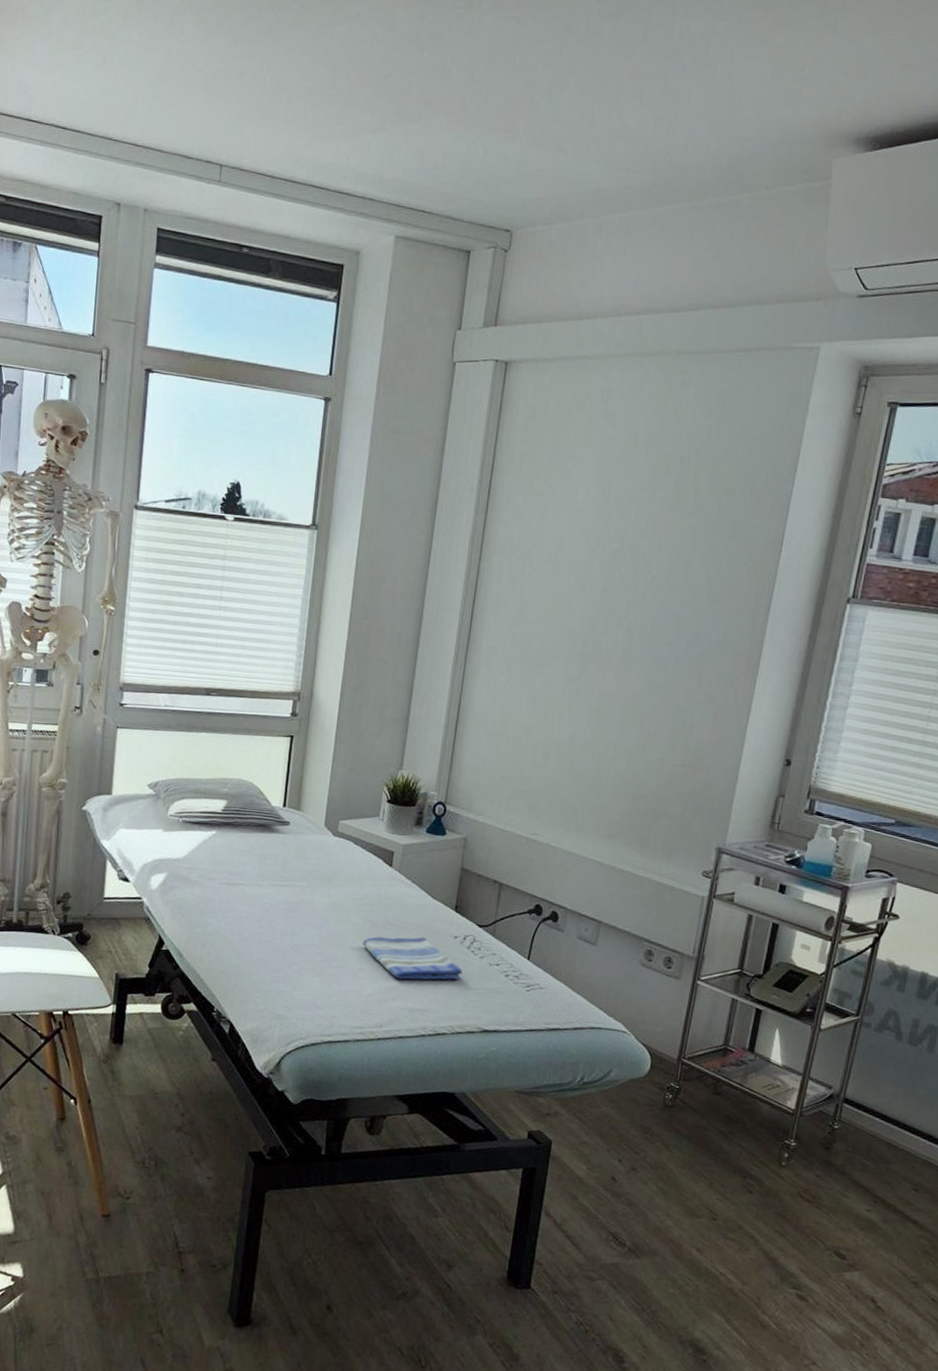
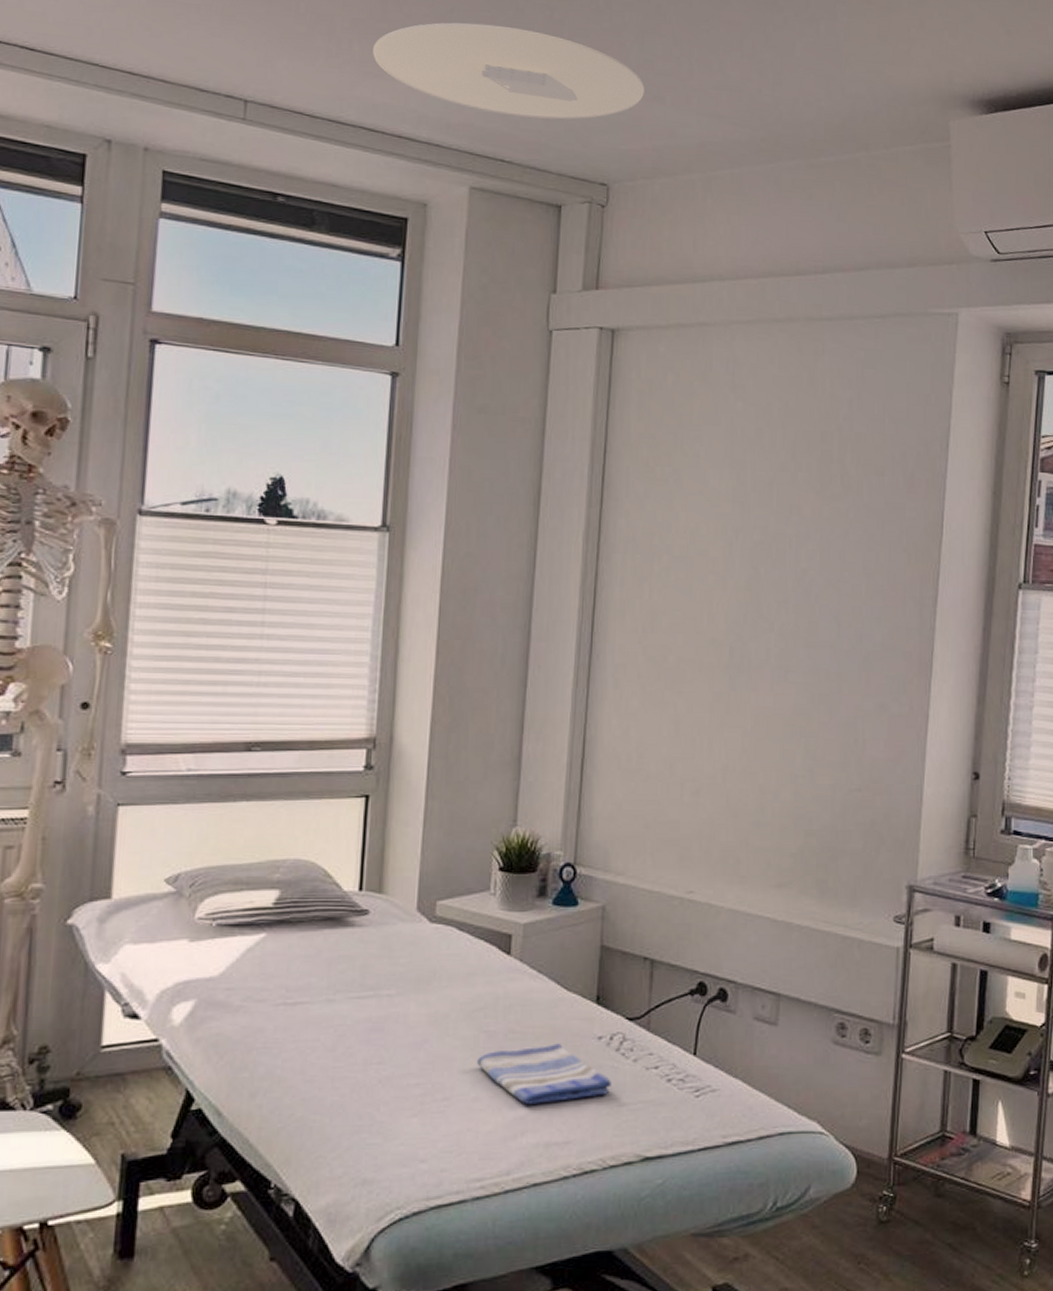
ceiling light: none [322,85,550,172] -> present [373,22,644,120]

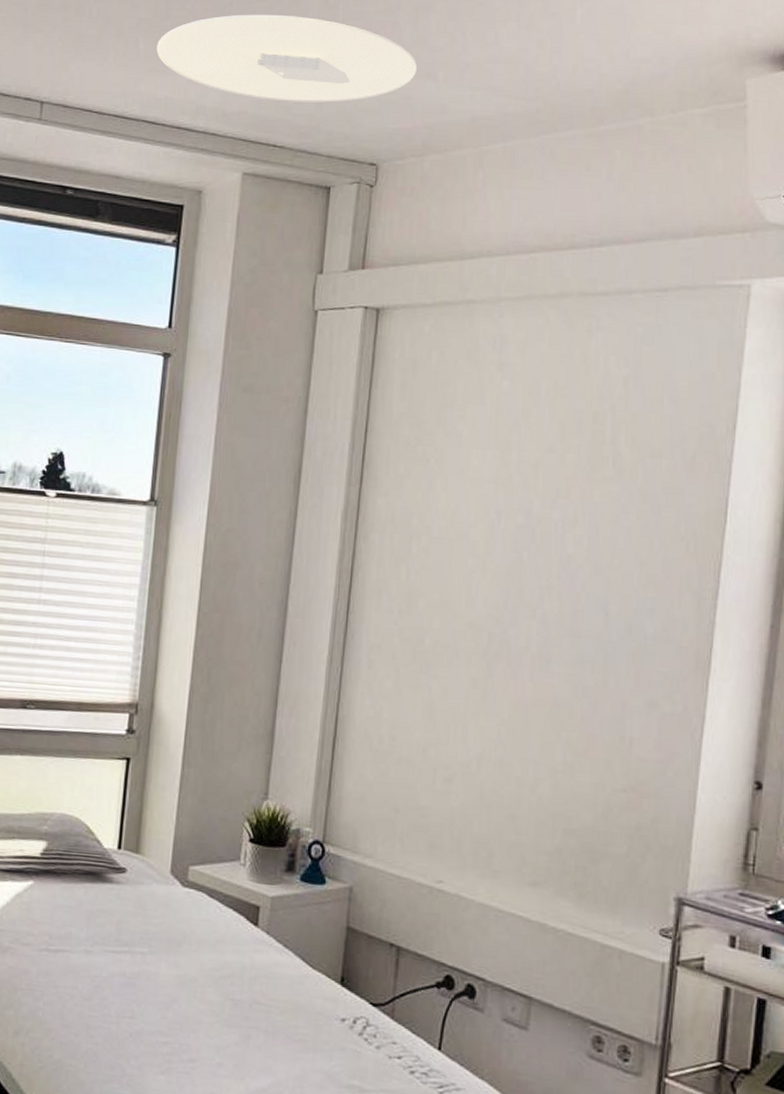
dish towel: present [477,1043,611,1104] -> none [222,1019,353,1079]

